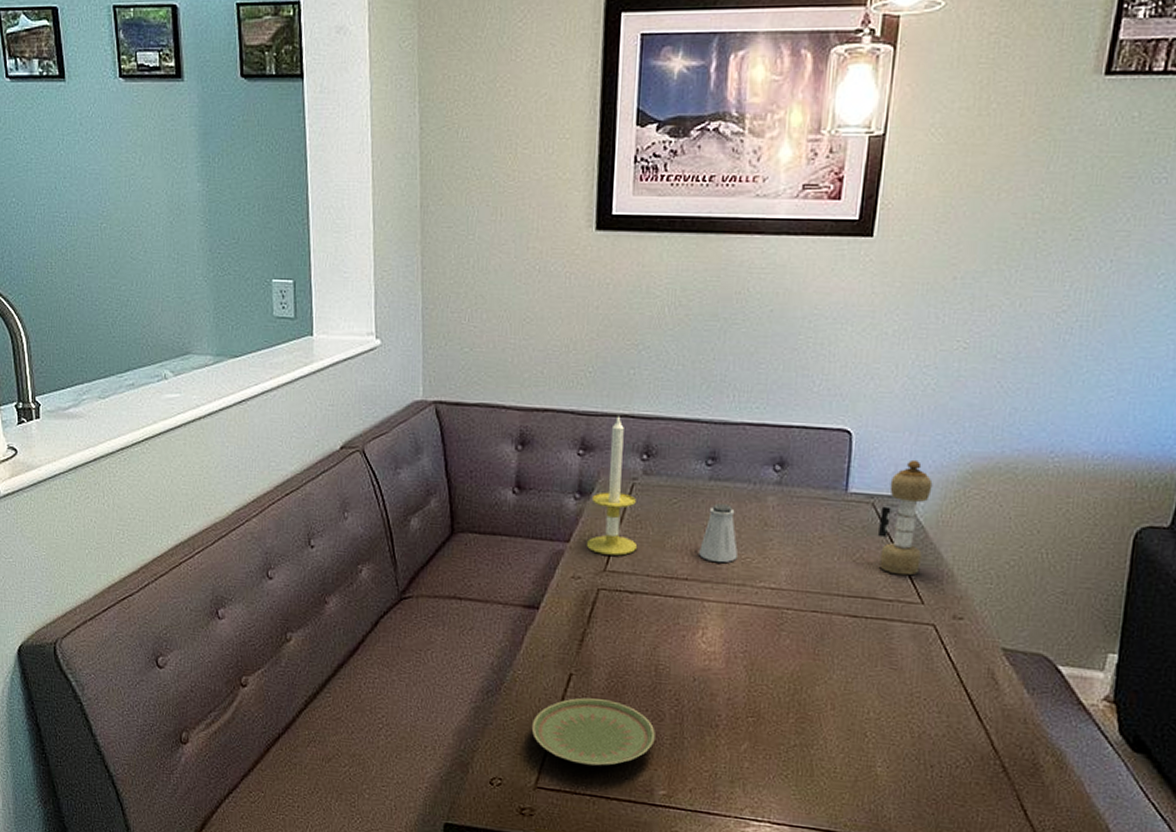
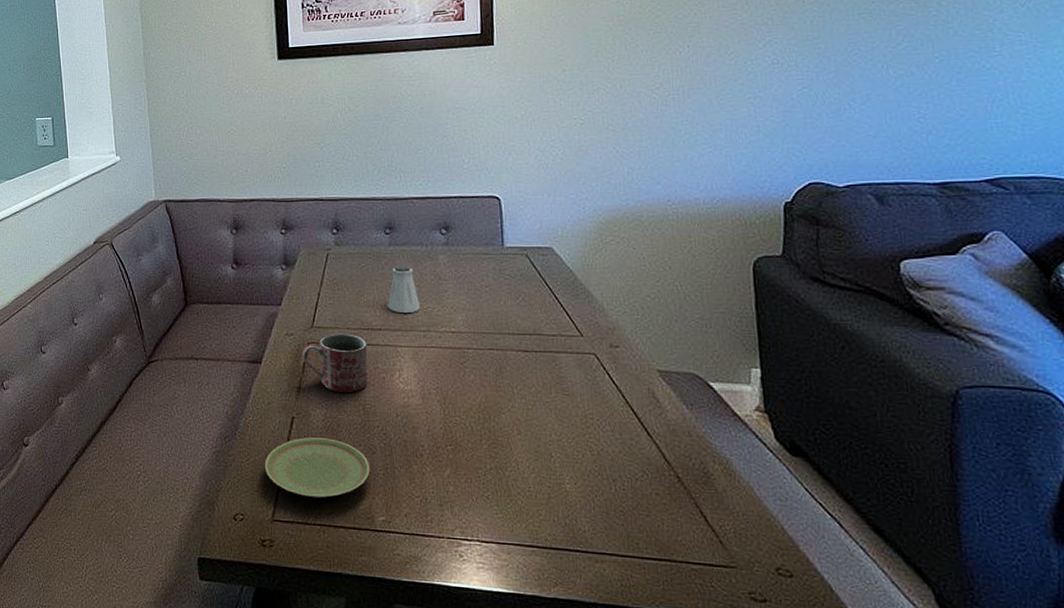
candle: present [587,414,638,556] -> none [295,199,337,314]
mug: none [588,580,669,650] -> present [302,333,368,392]
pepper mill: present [877,459,933,576] -> none [533,216,575,313]

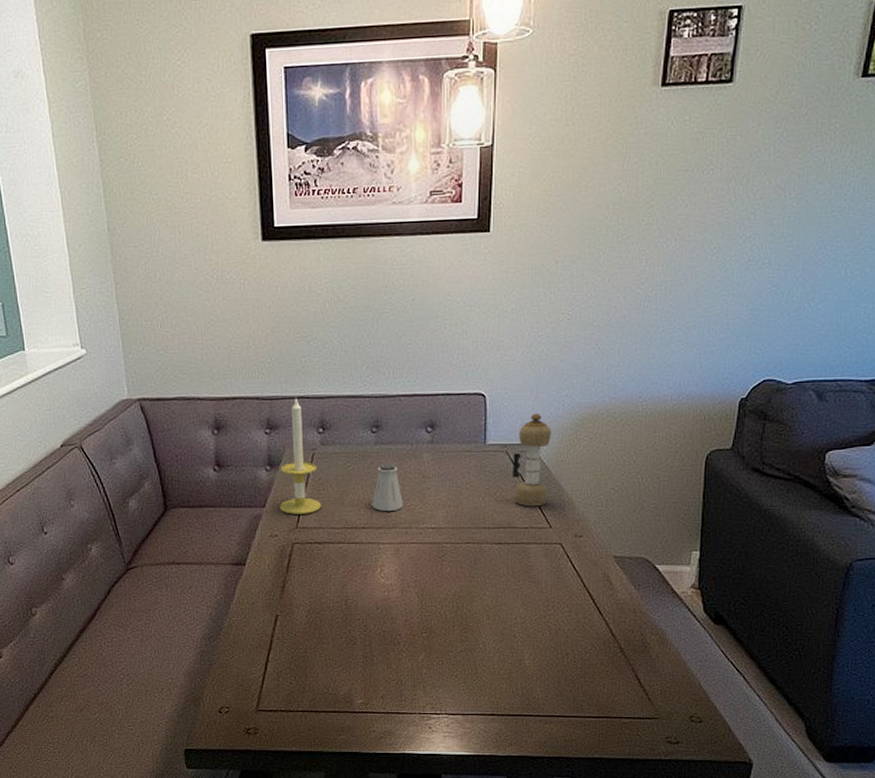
plate: present [264,437,370,499] -> none [248,633,350,688]
candle: none [295,199,337,314] -> present [280,396,322,514]
mug: present [302,333,368,392] -> none [286,533,351,589]
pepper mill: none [533,216,575,313] -> present [512,413,552,507]

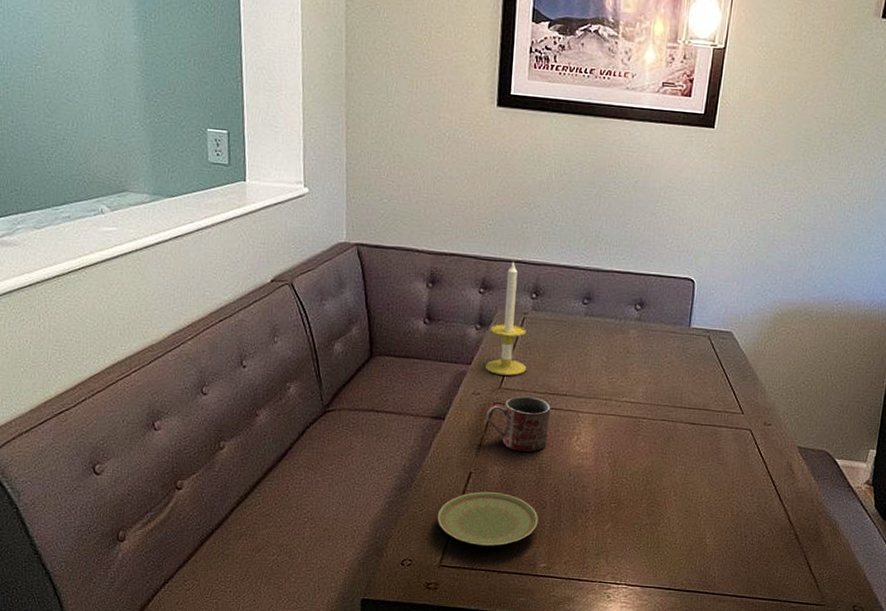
plate: none [248,633,350,688] -> present [437,491,538,547]
mug: none [286,533,351,589] -> present [486,396,551,452]
saltshaker: present [372,463,404,511] -> none [576,335,607,382]
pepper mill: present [512,413,552,507] -> none [711,303,753,393]

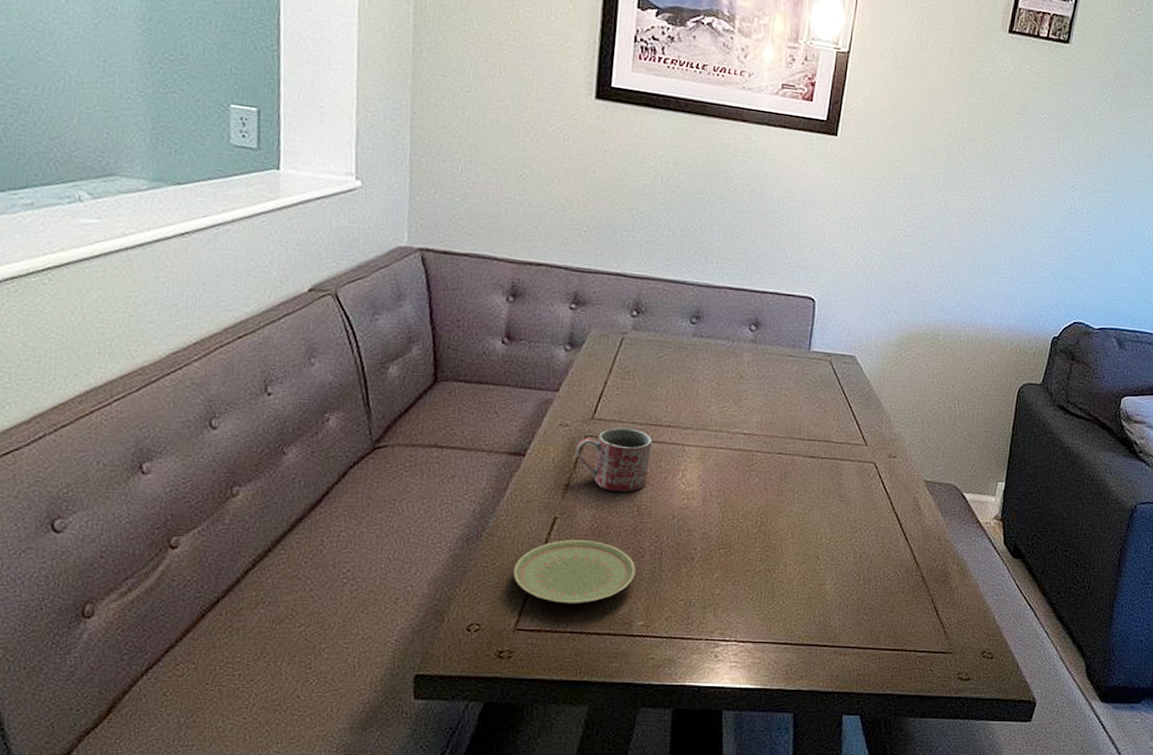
candle: present [486,260,527,376] -> none [576,272,625,405]

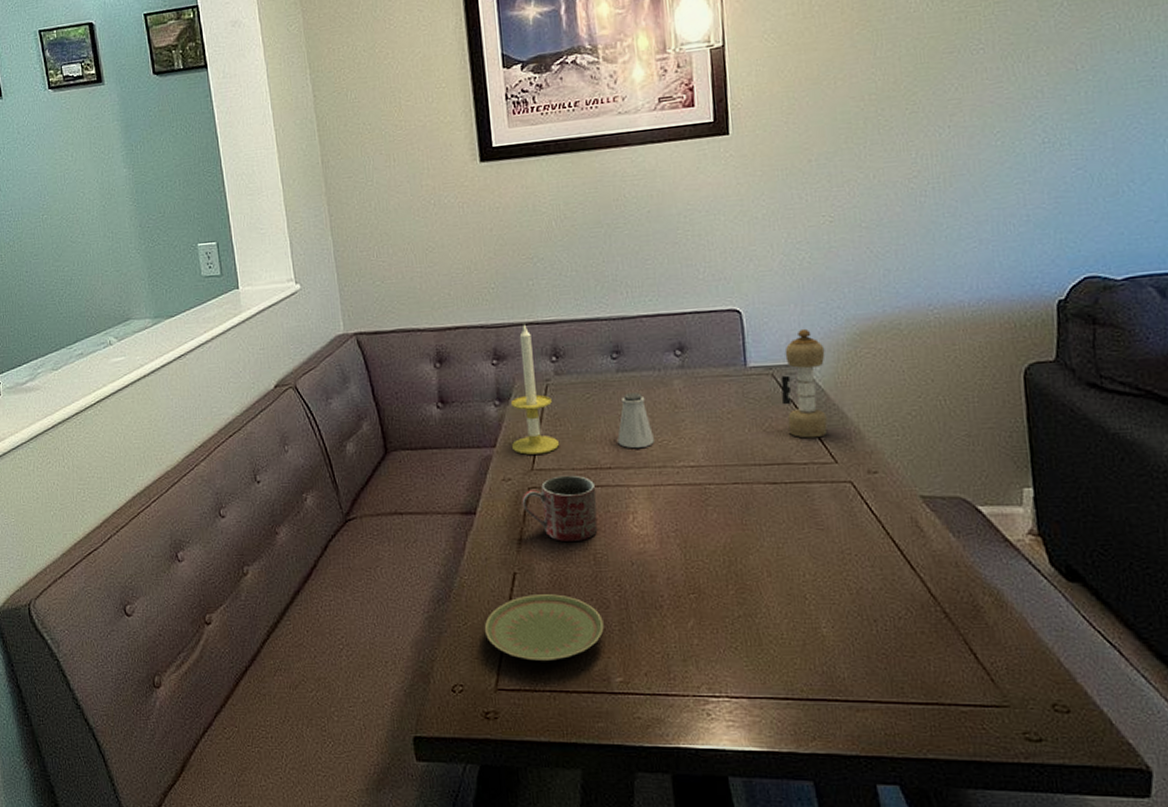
candle: none [576,272,625,405] -> present [511,323,560,455]
saltshaker: none [682,358,717,411] -> present [617,392,655,448]
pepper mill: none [832,325,877,422] -> present [780,328,828,439]

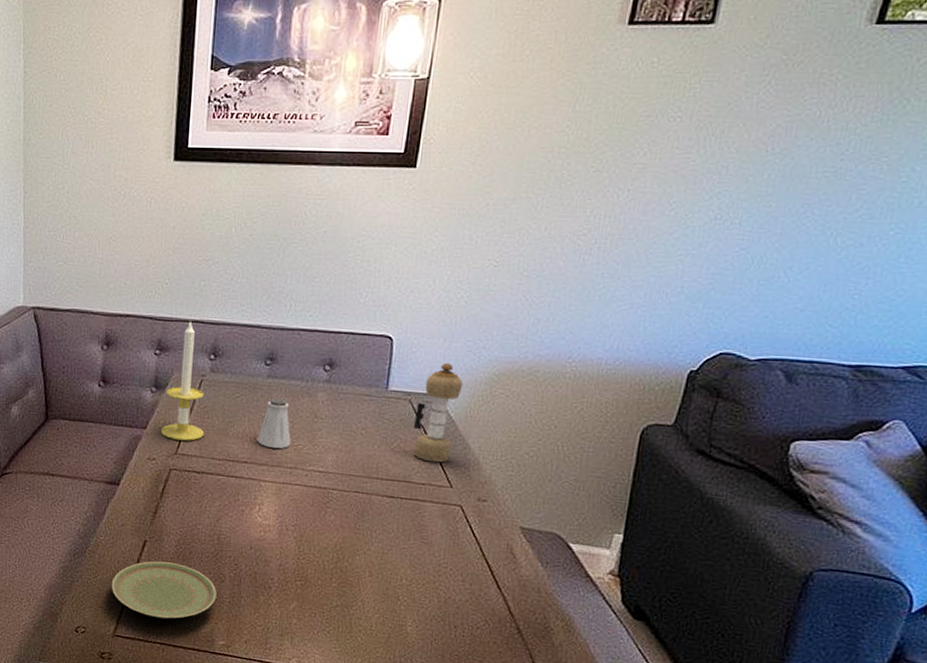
mug: present [521,475,598,541] -> none [161,462,231,522]

